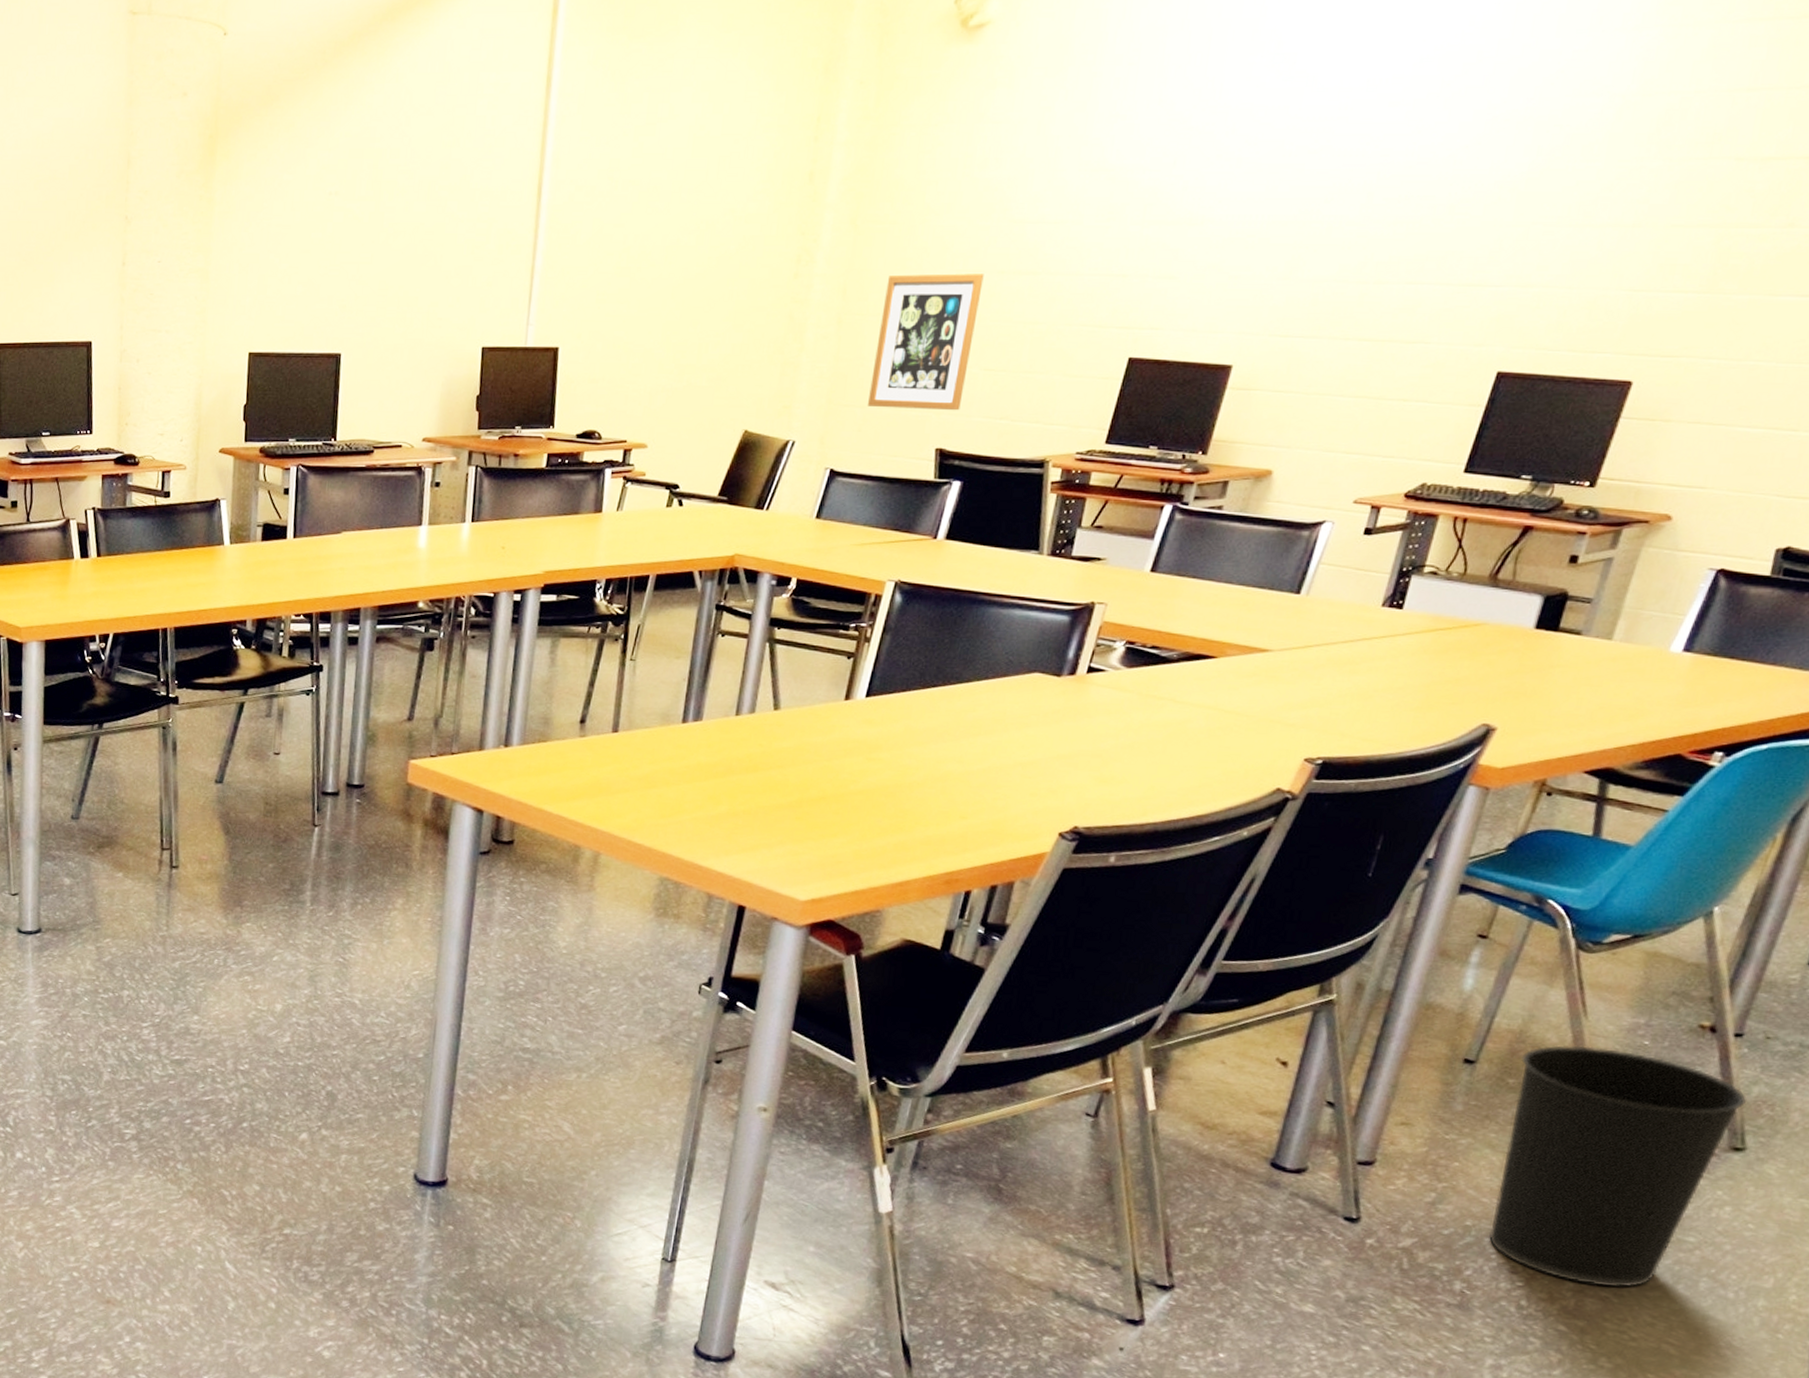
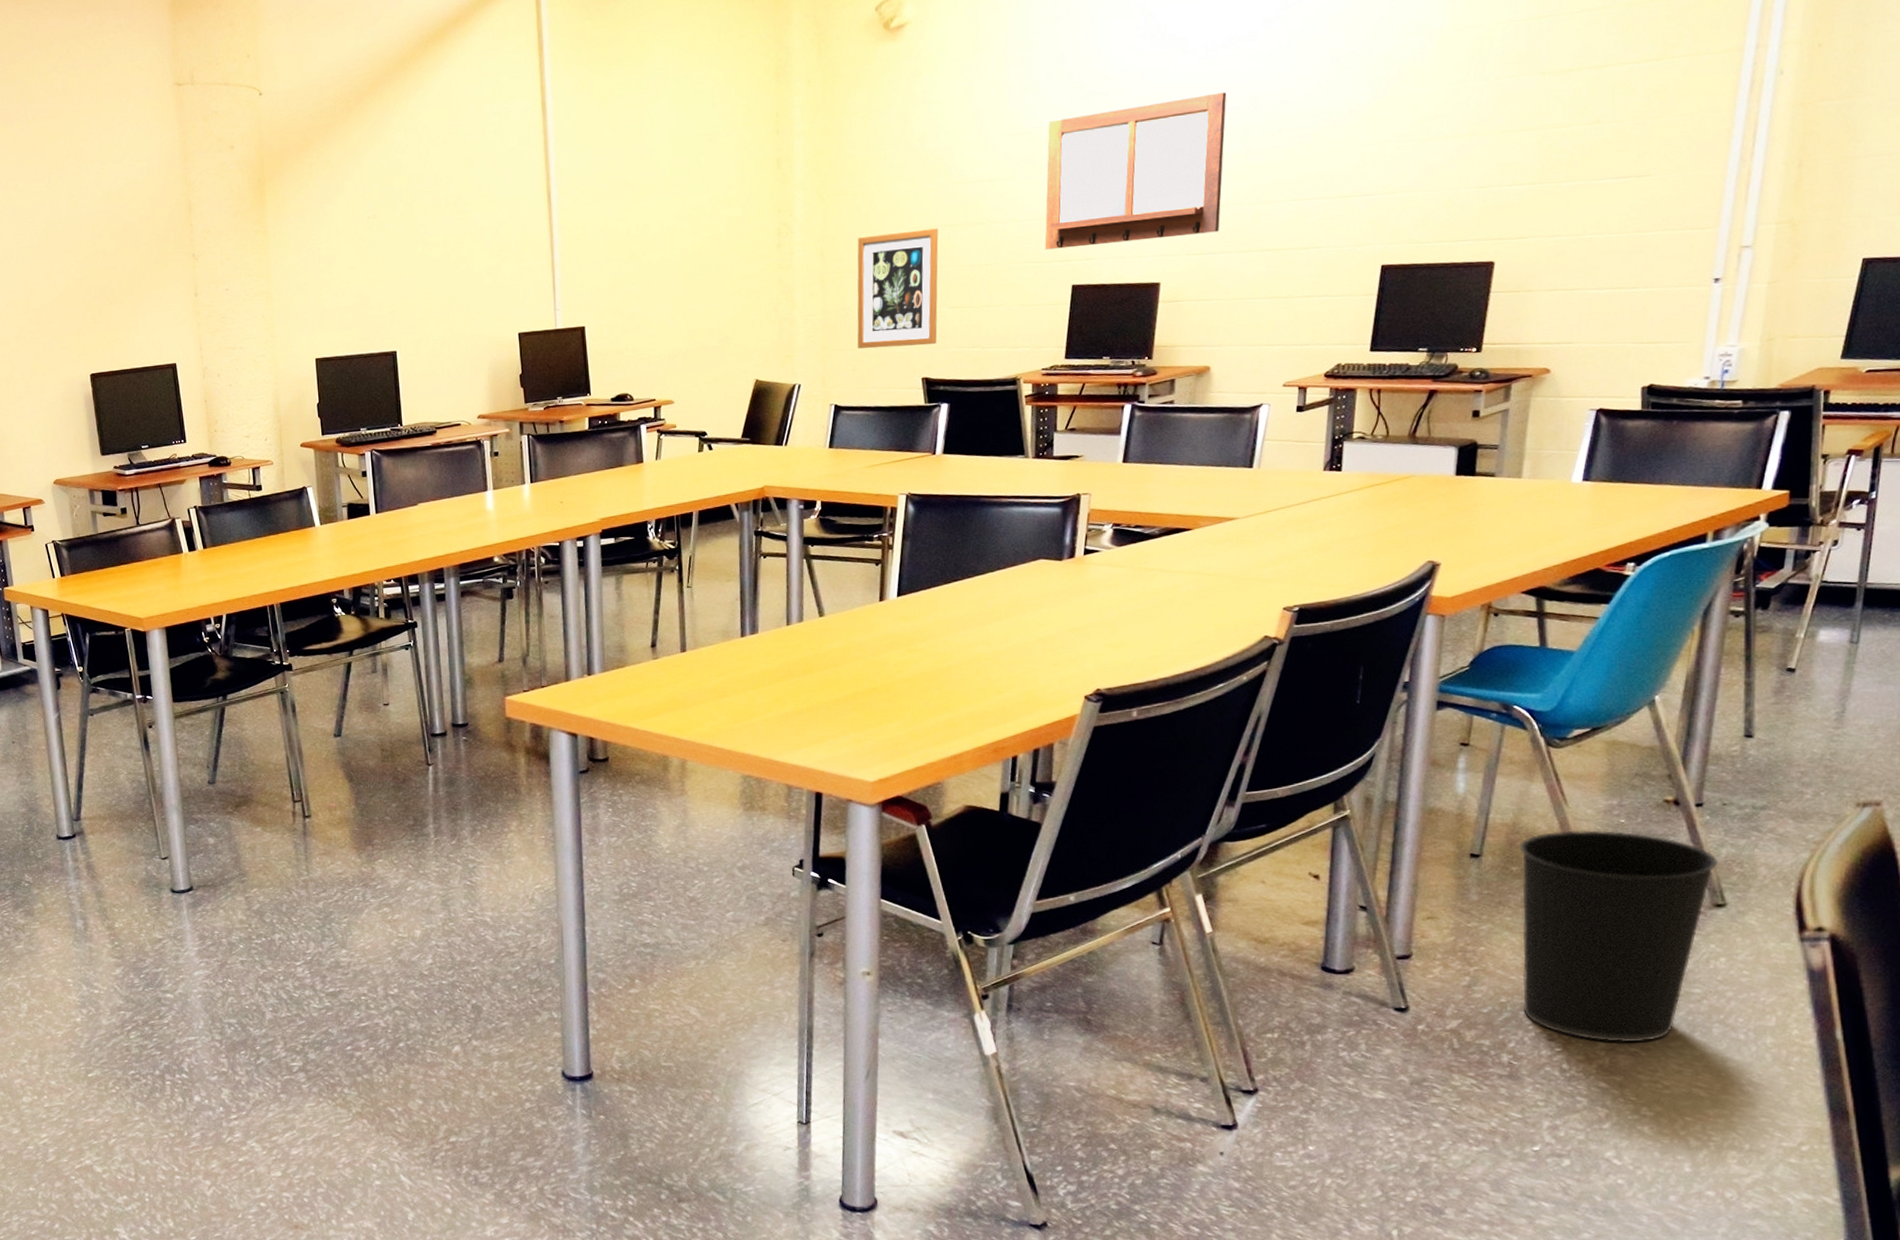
writing board: none [1104,144,1354,313] -> present [1045,92,1227,250]

